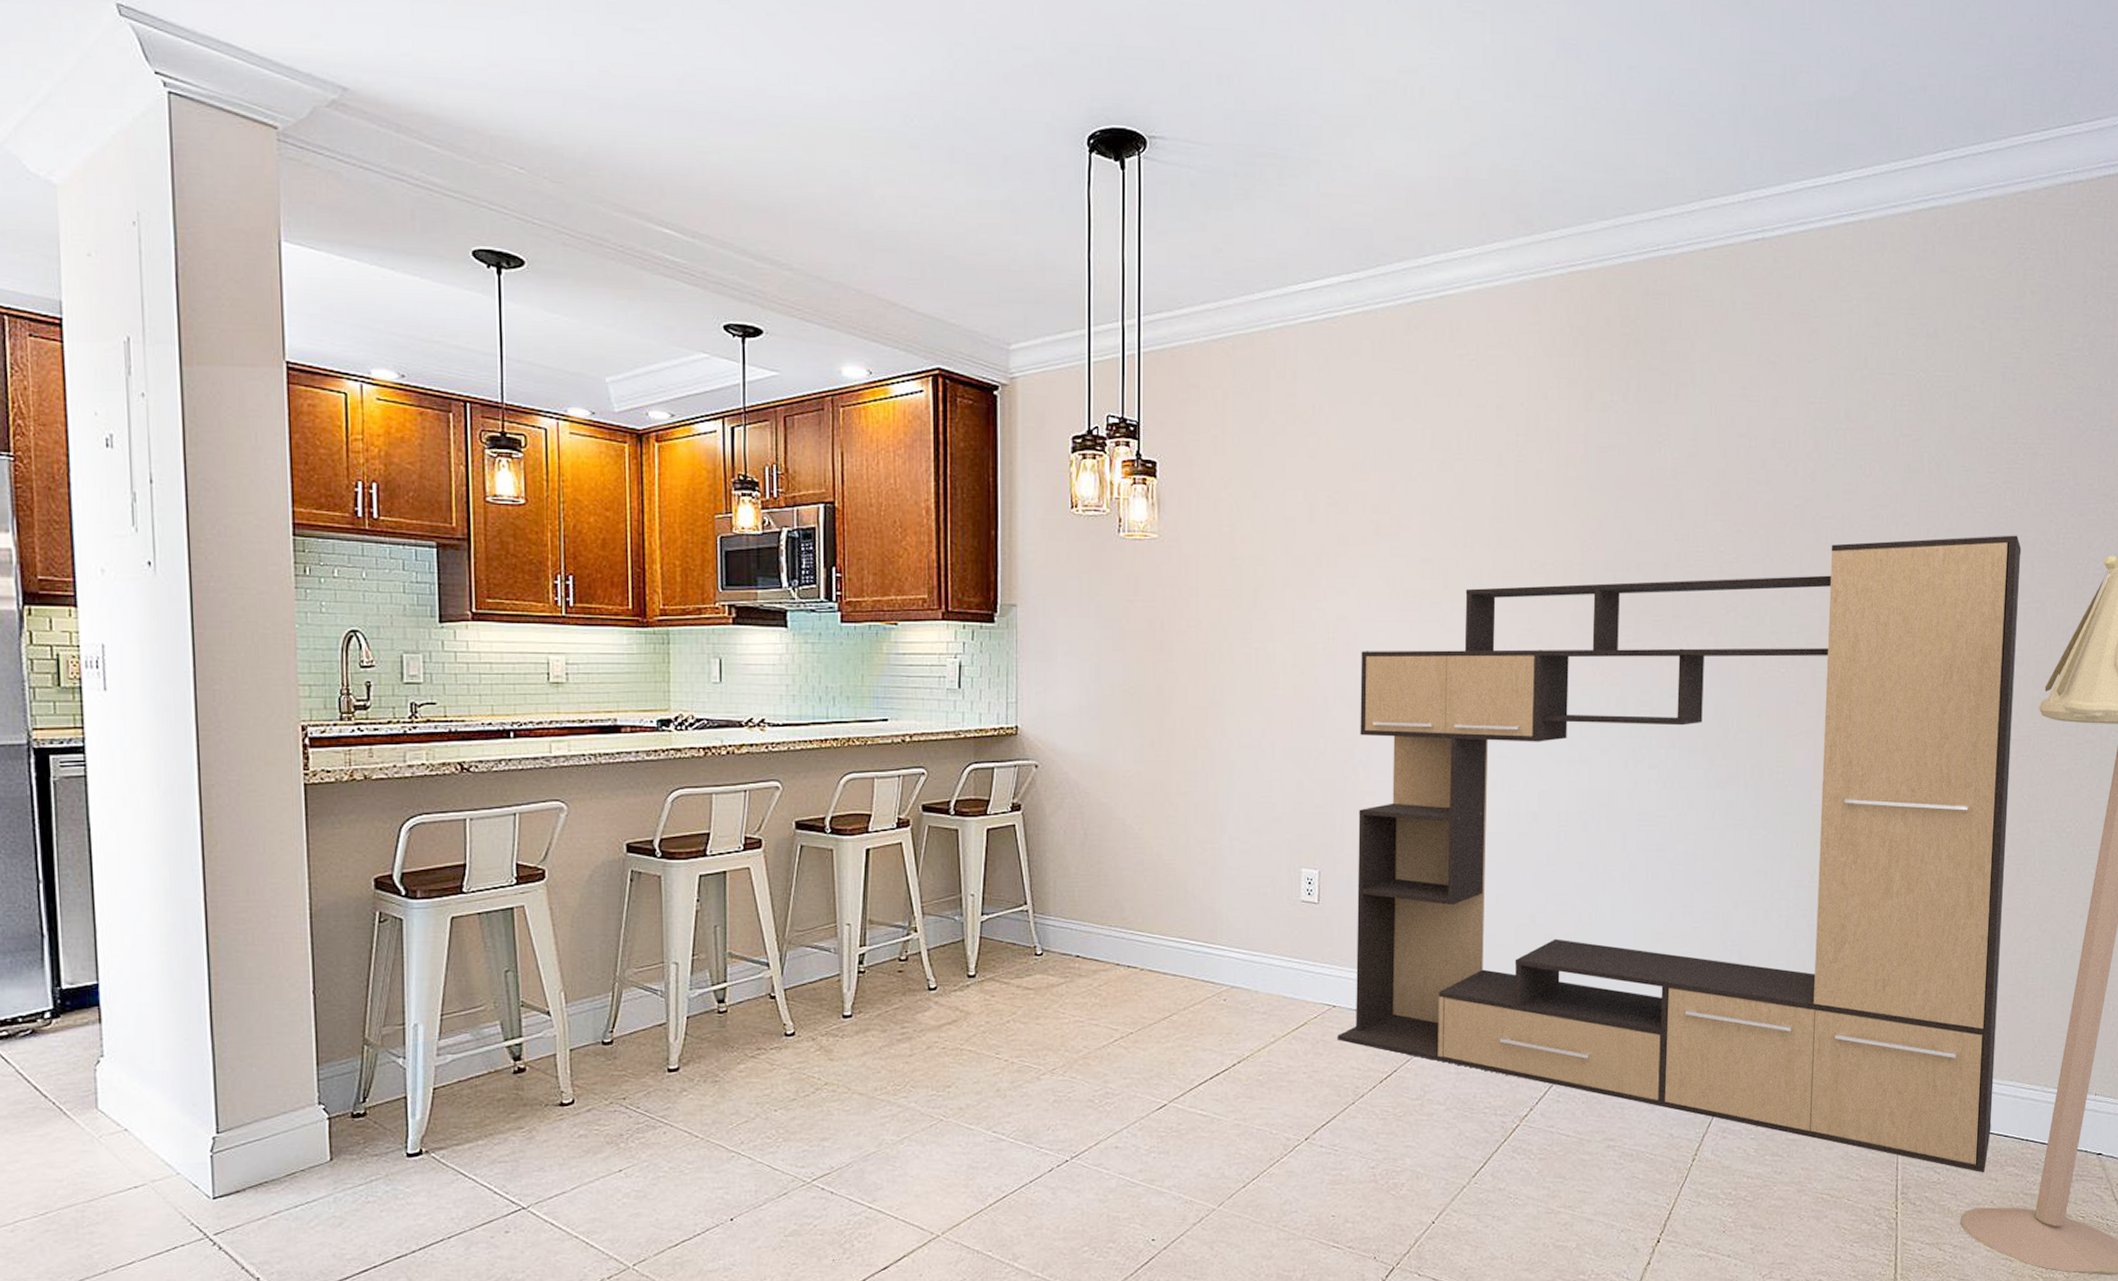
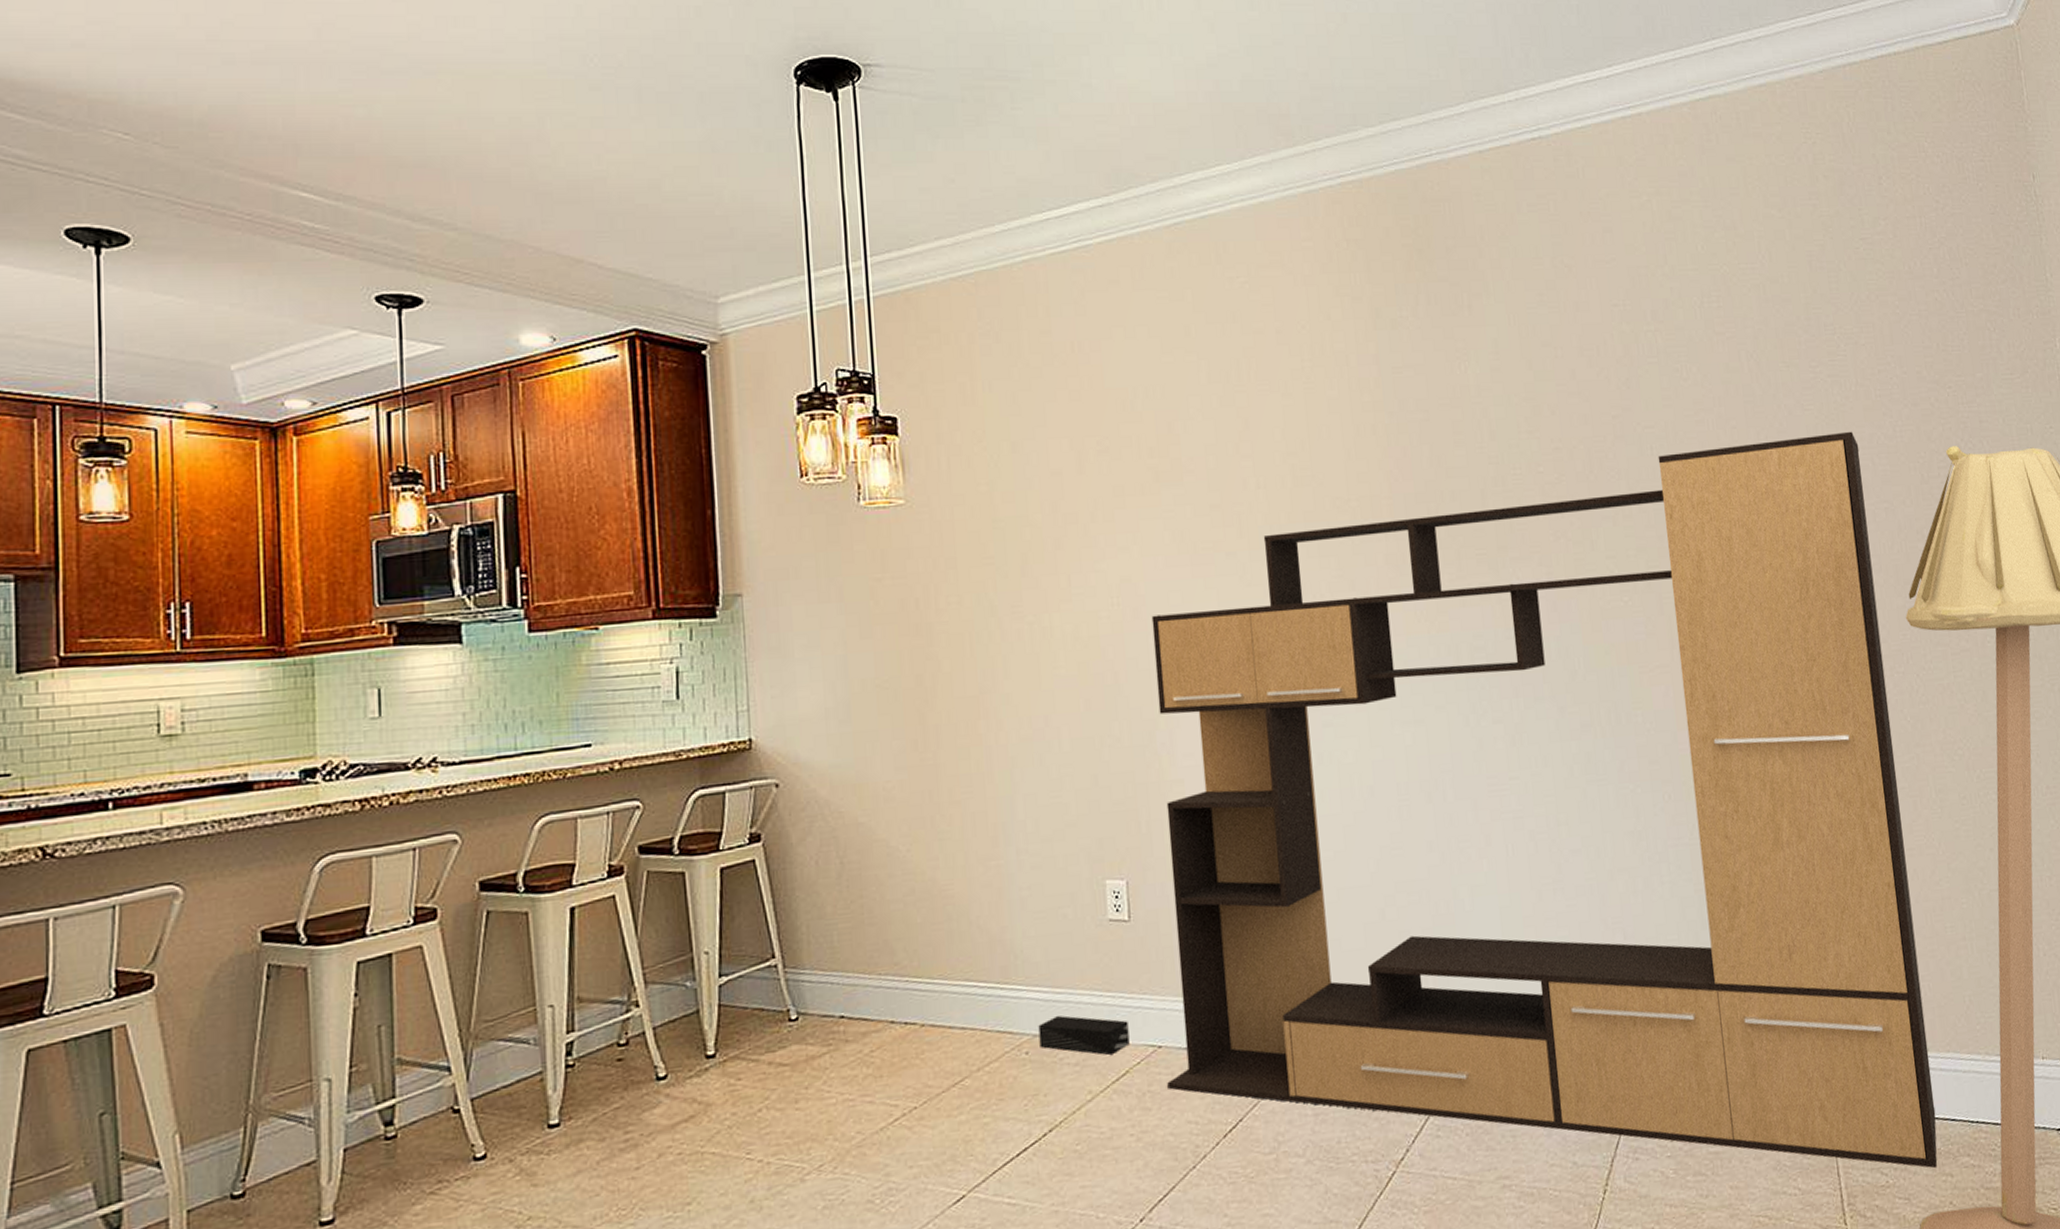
speaker: none [1236,972,1310,1008] -> present [1038,1015,1130,1055]

